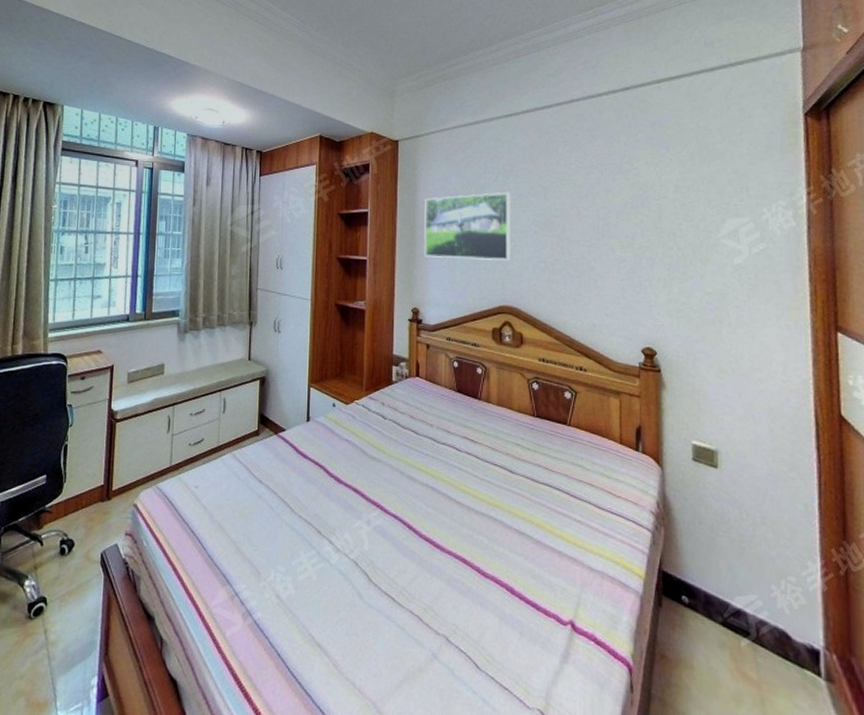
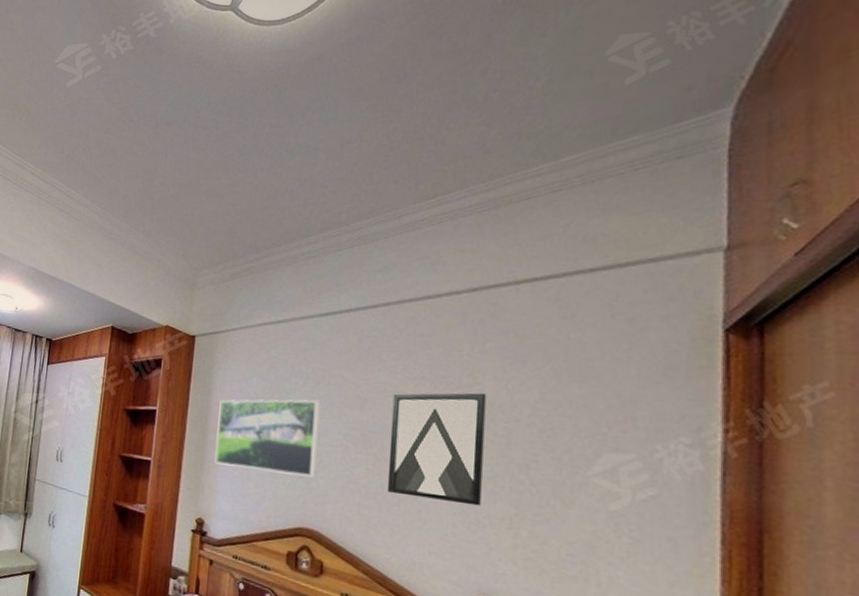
wall art: none [569,176,642,271] -> present [387,393,487,506]

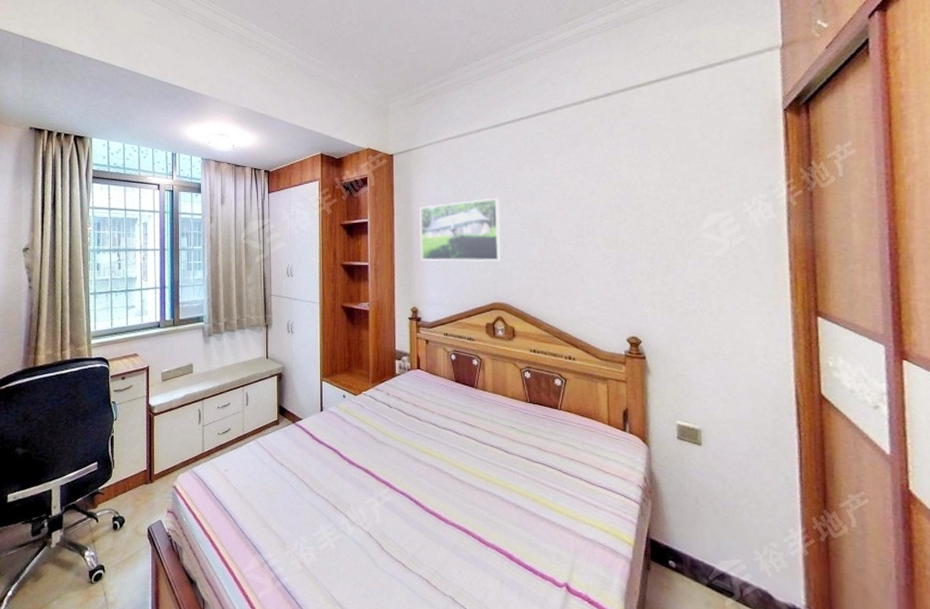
wall art: present [387,393,487,506] -> none [555,177,626,267]

